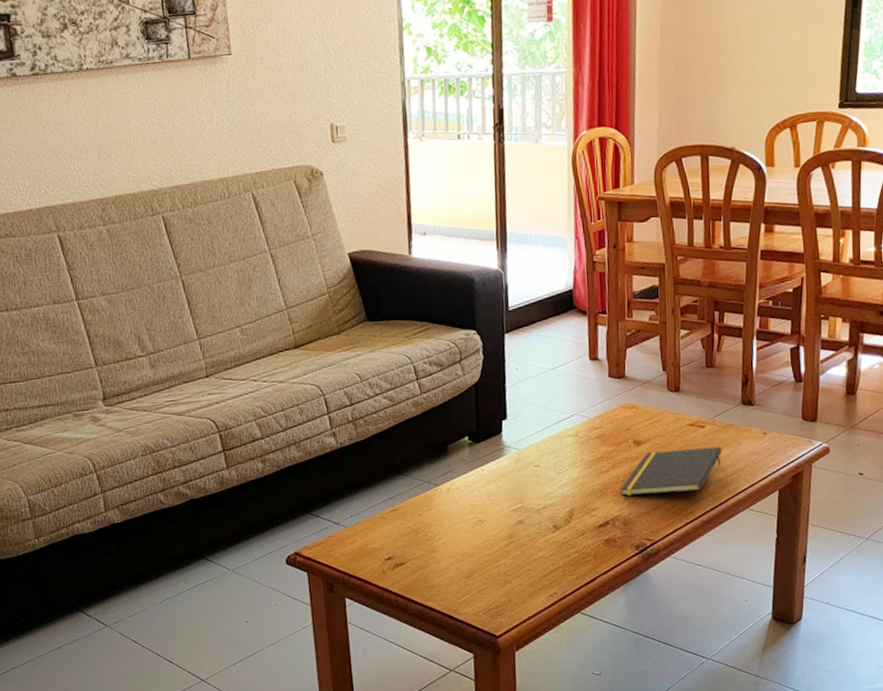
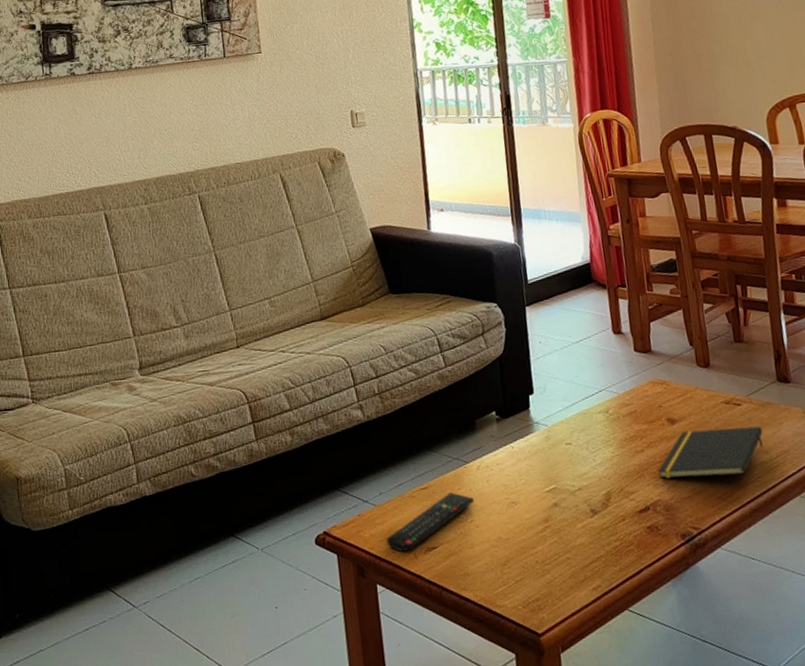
remote control: none [355,513,443,569] -> present [386,492,474,553]

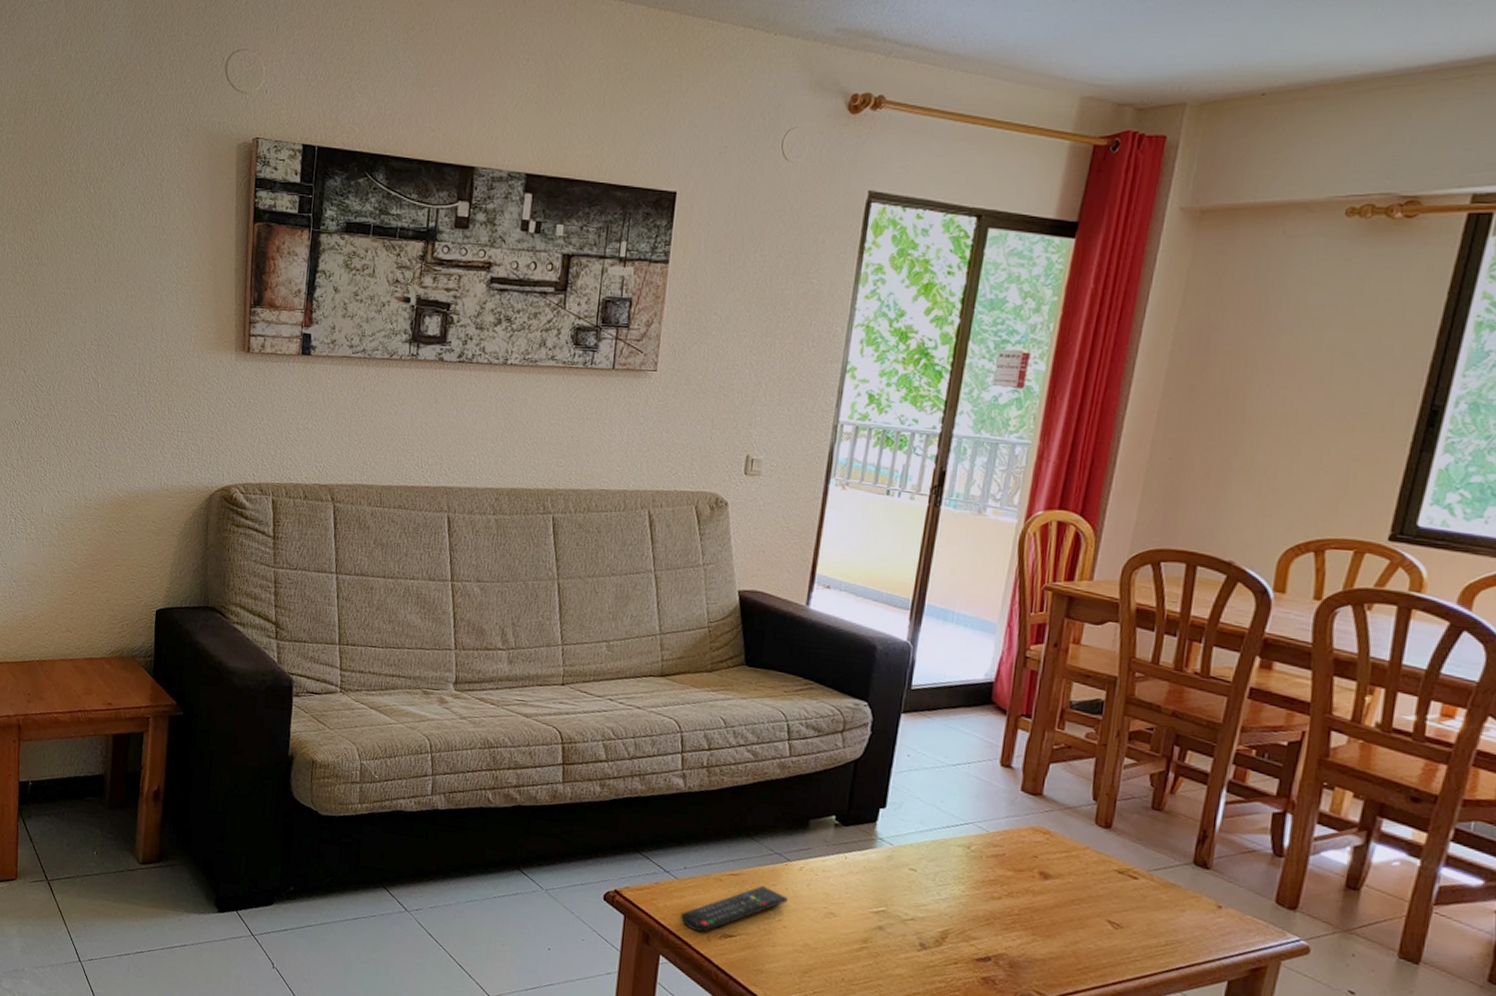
notepad: present [658,426,763,479] -> none [1012,890,1157,954]

